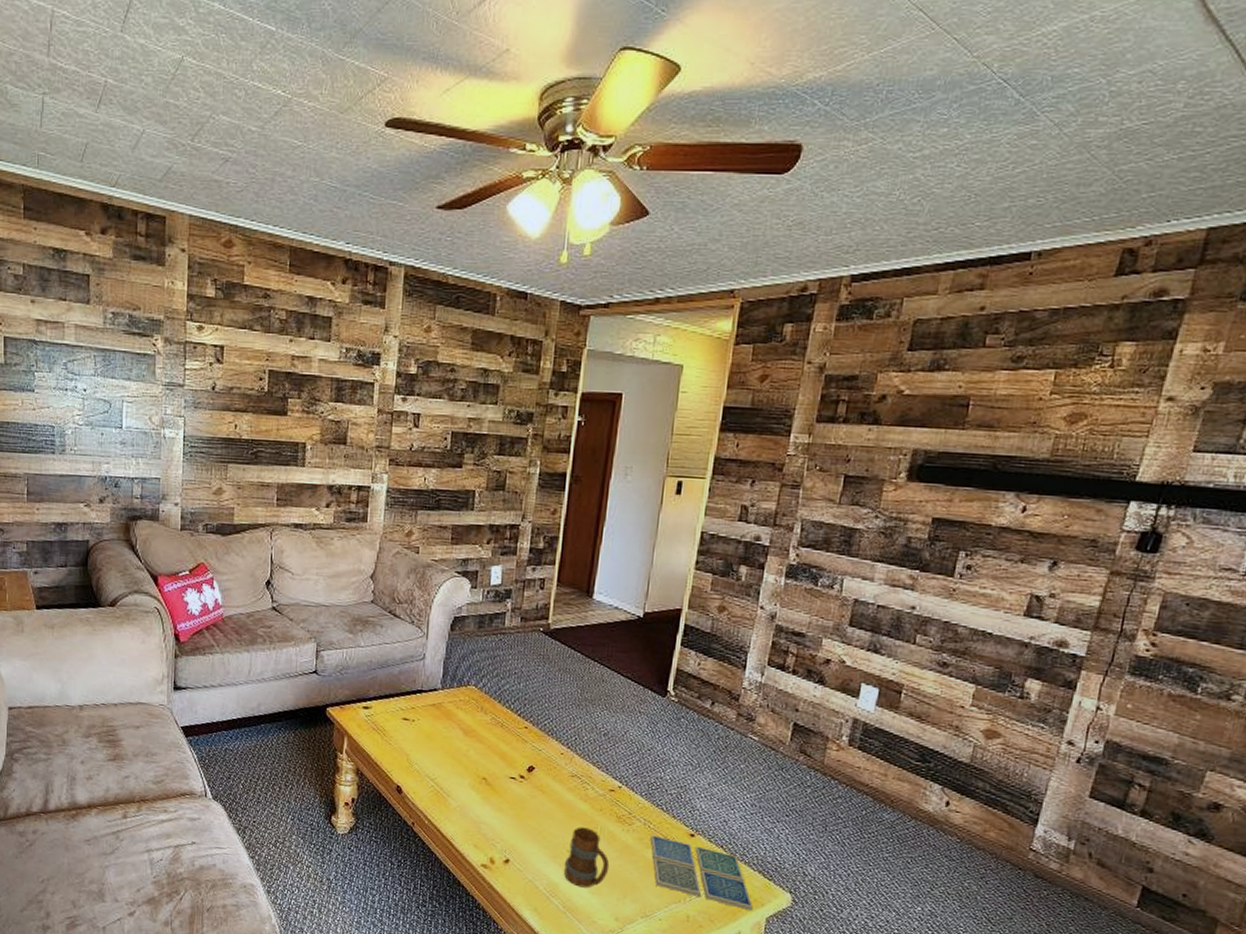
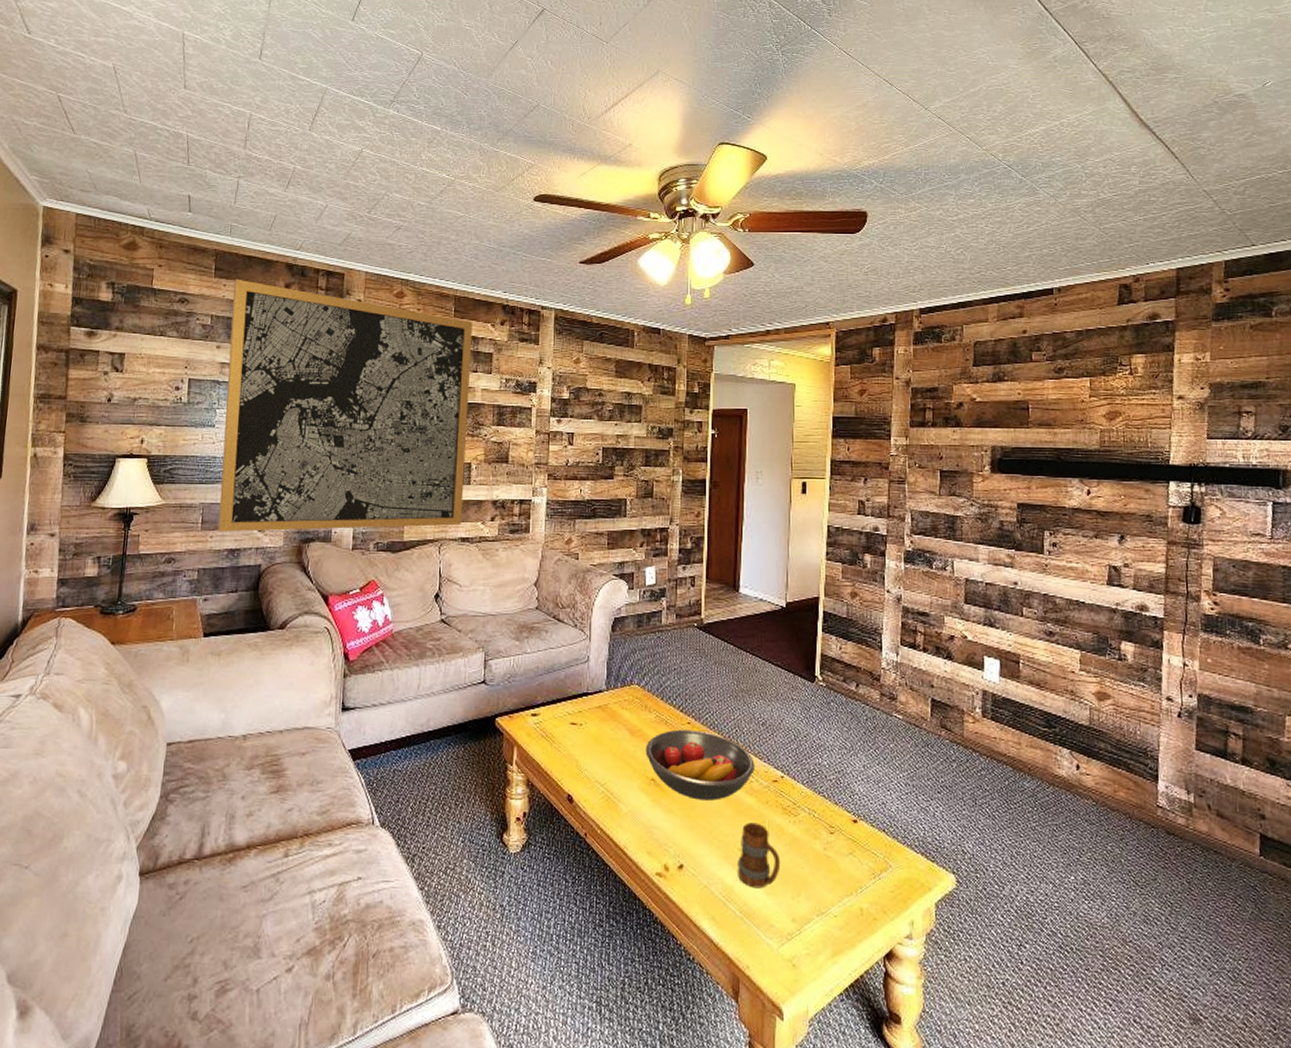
wall art: none [43,221,310,511] -> present [217,279,473,532]
fruit bowl: none [478,732,592,804] -> present [645,729,755,801]
drink coaster: present [650,835,753,912] -> none [816,825,921,898]

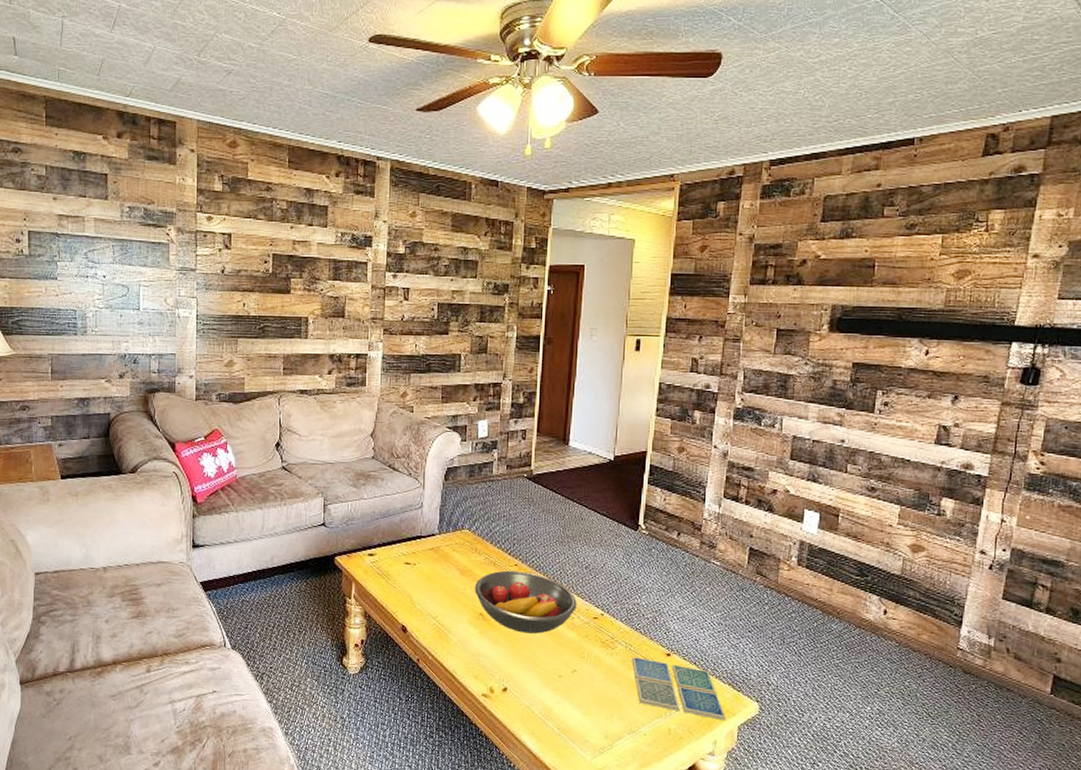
wall art: present [217,279,473,532] -> none [65,127,307,382]
mug: present [738,822,781,889] -> none [557,653,597,710]
drink coaster: none [816,825,921,898] -> present [632,657,726,721]

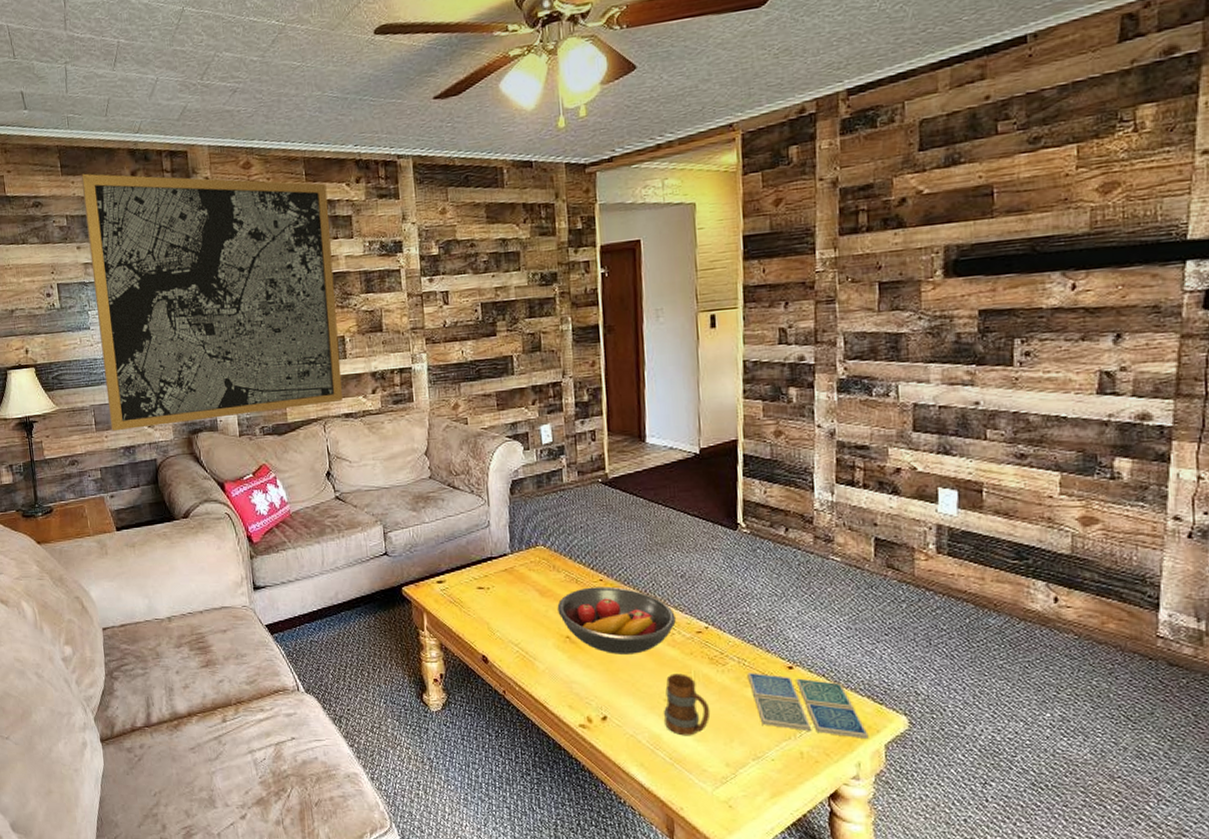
wall art: none [65,127,307,382] -> present [81,173,343,431]
mug: none [557,653,597,710] -> present [664,673,711,736]

